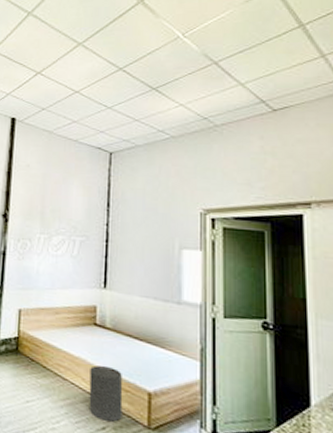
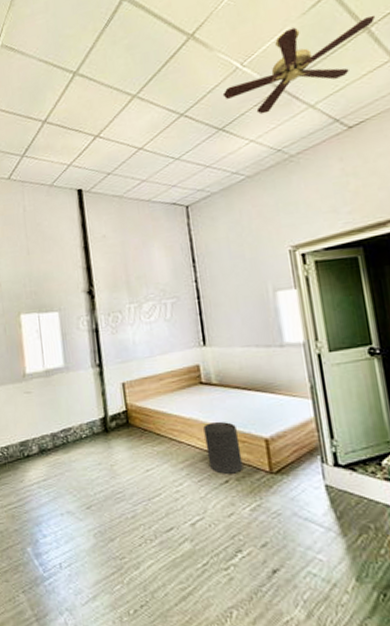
ceiling fan: none [161,12,312,83] -> present [222,15,376,115]

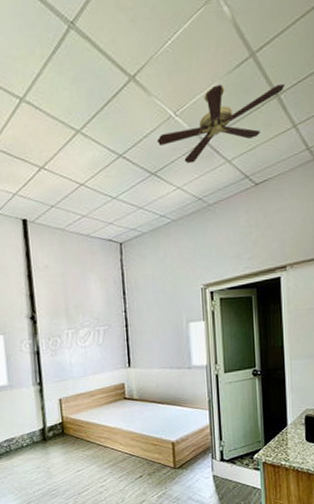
trash can: present [203,421,243,474] -> none [125,429,154,471]

